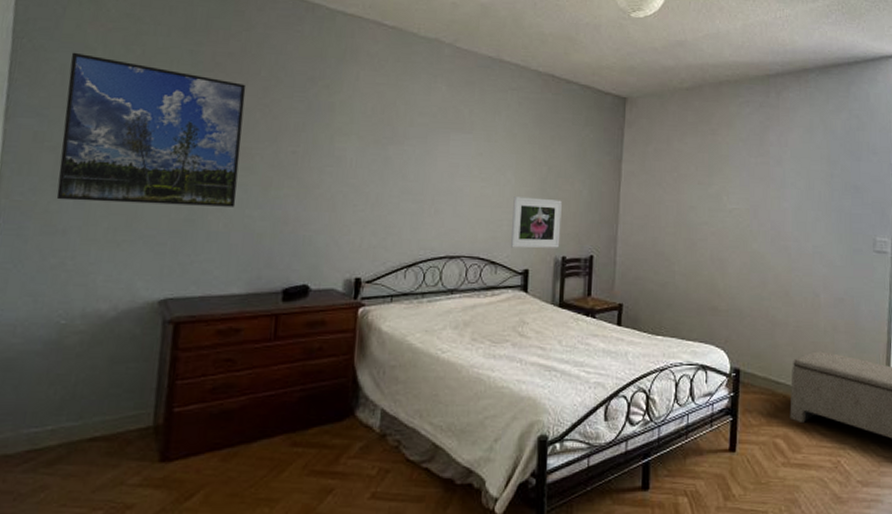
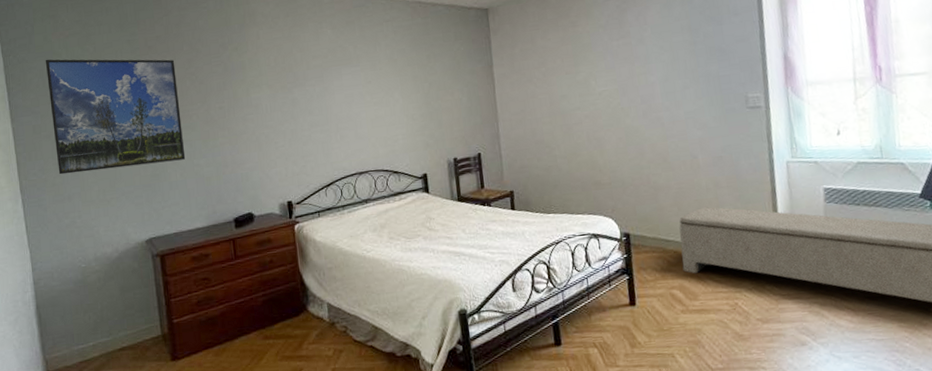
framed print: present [510,197,562,249] -> none [404,110,450,158]

